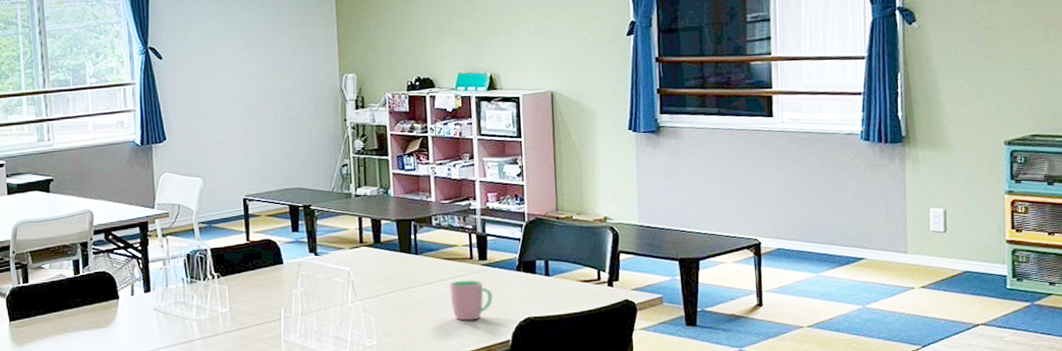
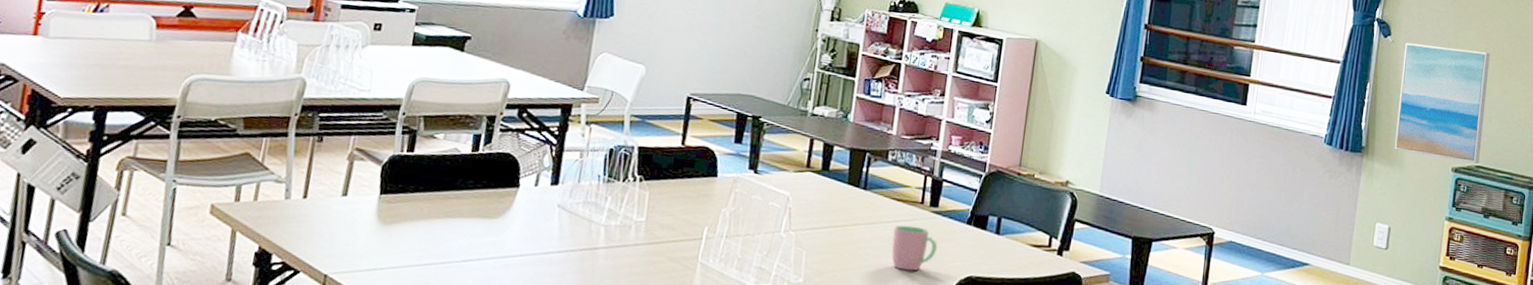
wall art: none [933,19,1034,134] -> present [1394,42,1490,164]

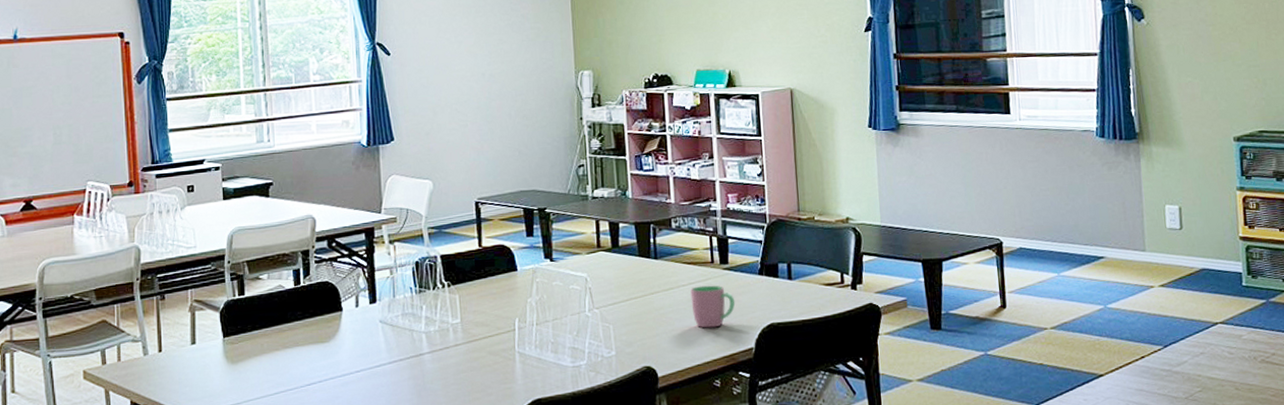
wall art: present [1394,42,1490,164] -> none [1161,16,1261,131]

